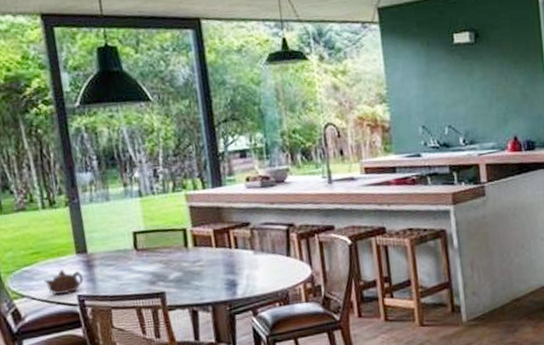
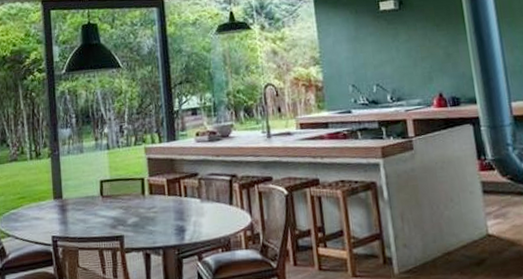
teapot: present [44,269,84,295] -> none [26,212,58,235]

